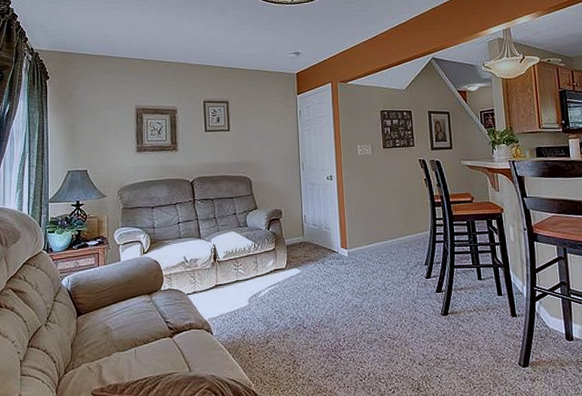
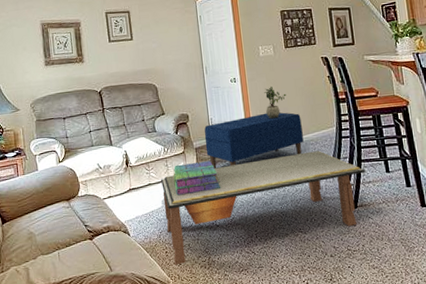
coffee table: none [248,254,458,368] -> present [160,151,366,266]
stack of books: none [262,259,311,294] -> present [173,160,221,196]
bench: none [297,213,397,268] -> present [204,112,304,169]
potted plant: none [360,186,382,220] -> present [264,87,286,119]

